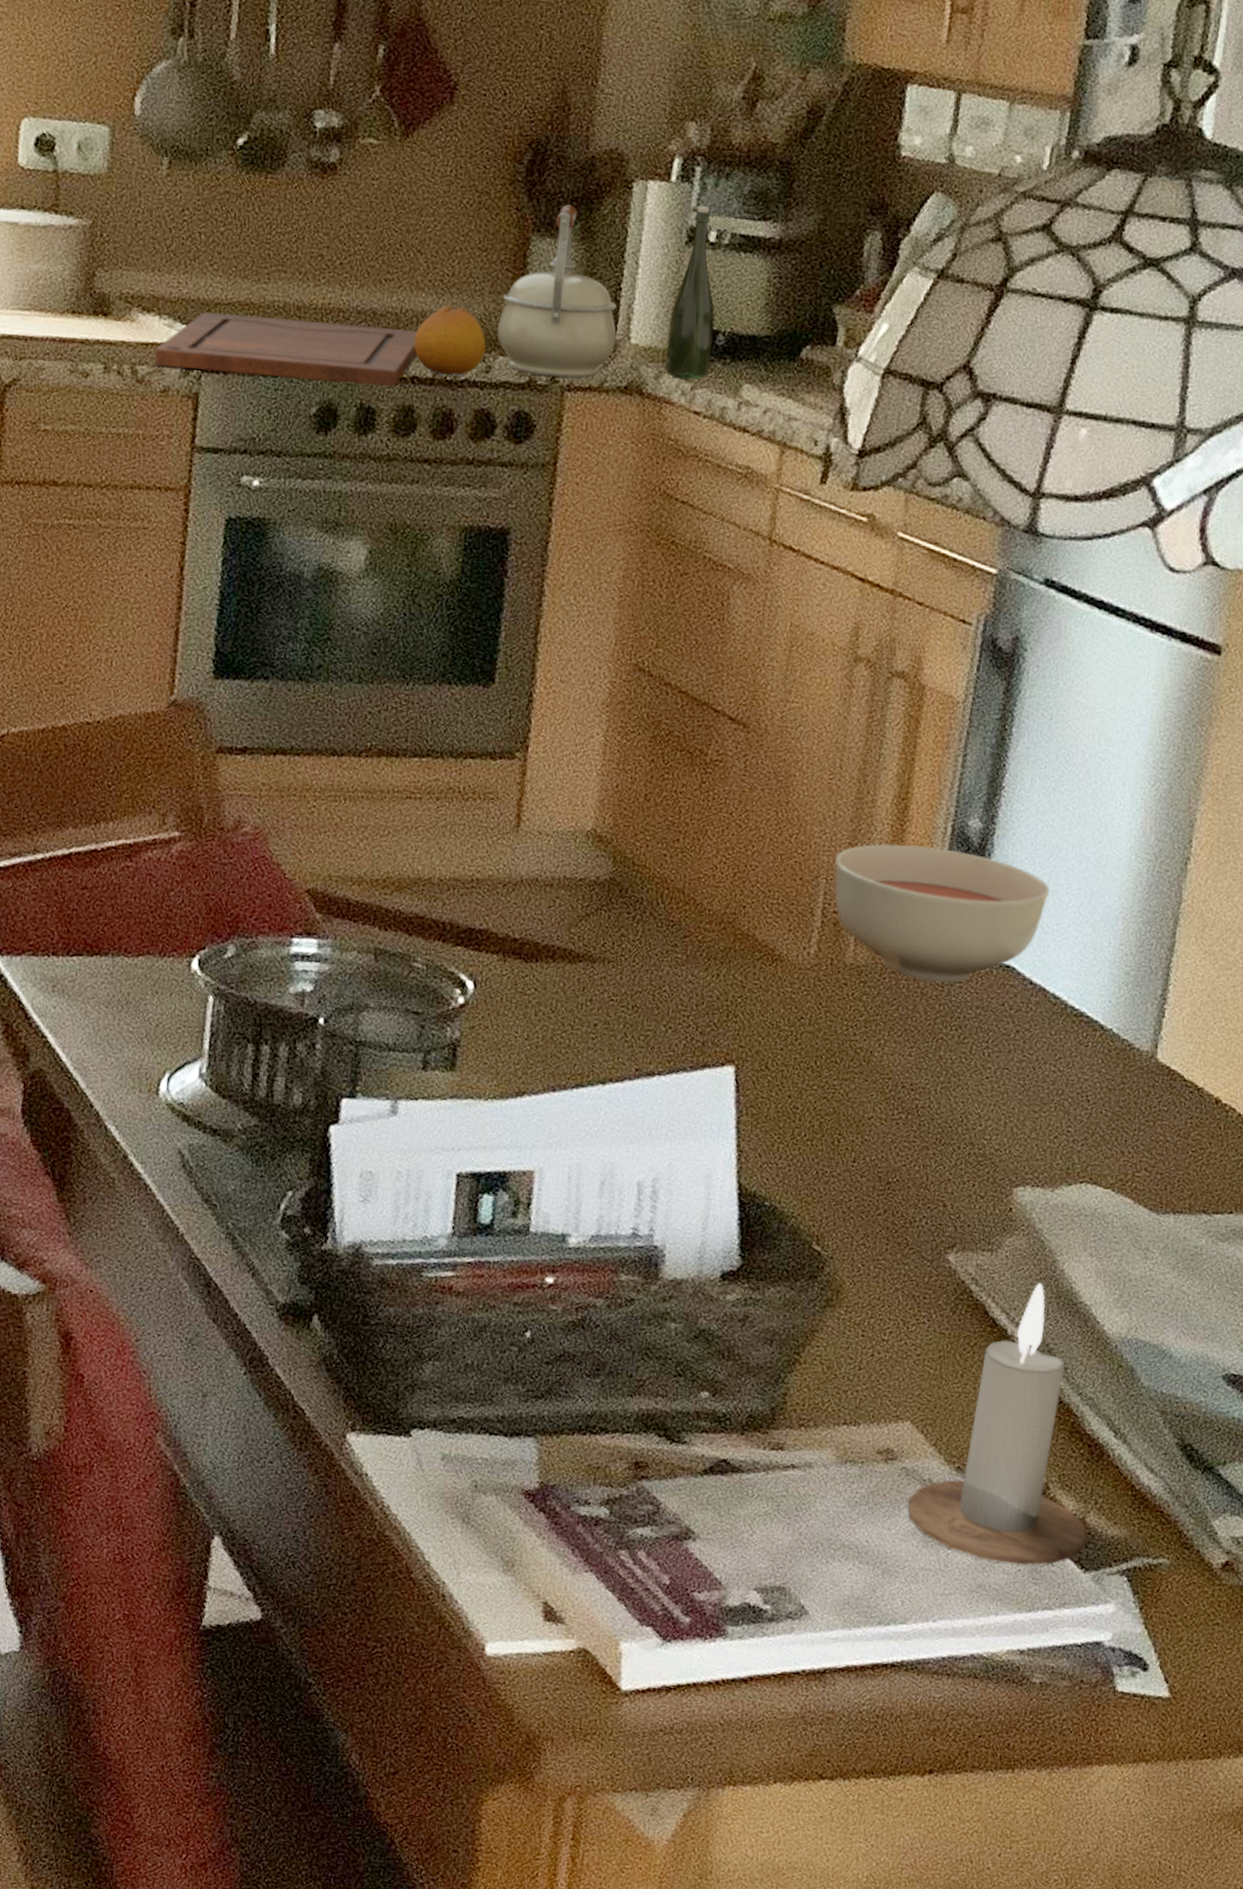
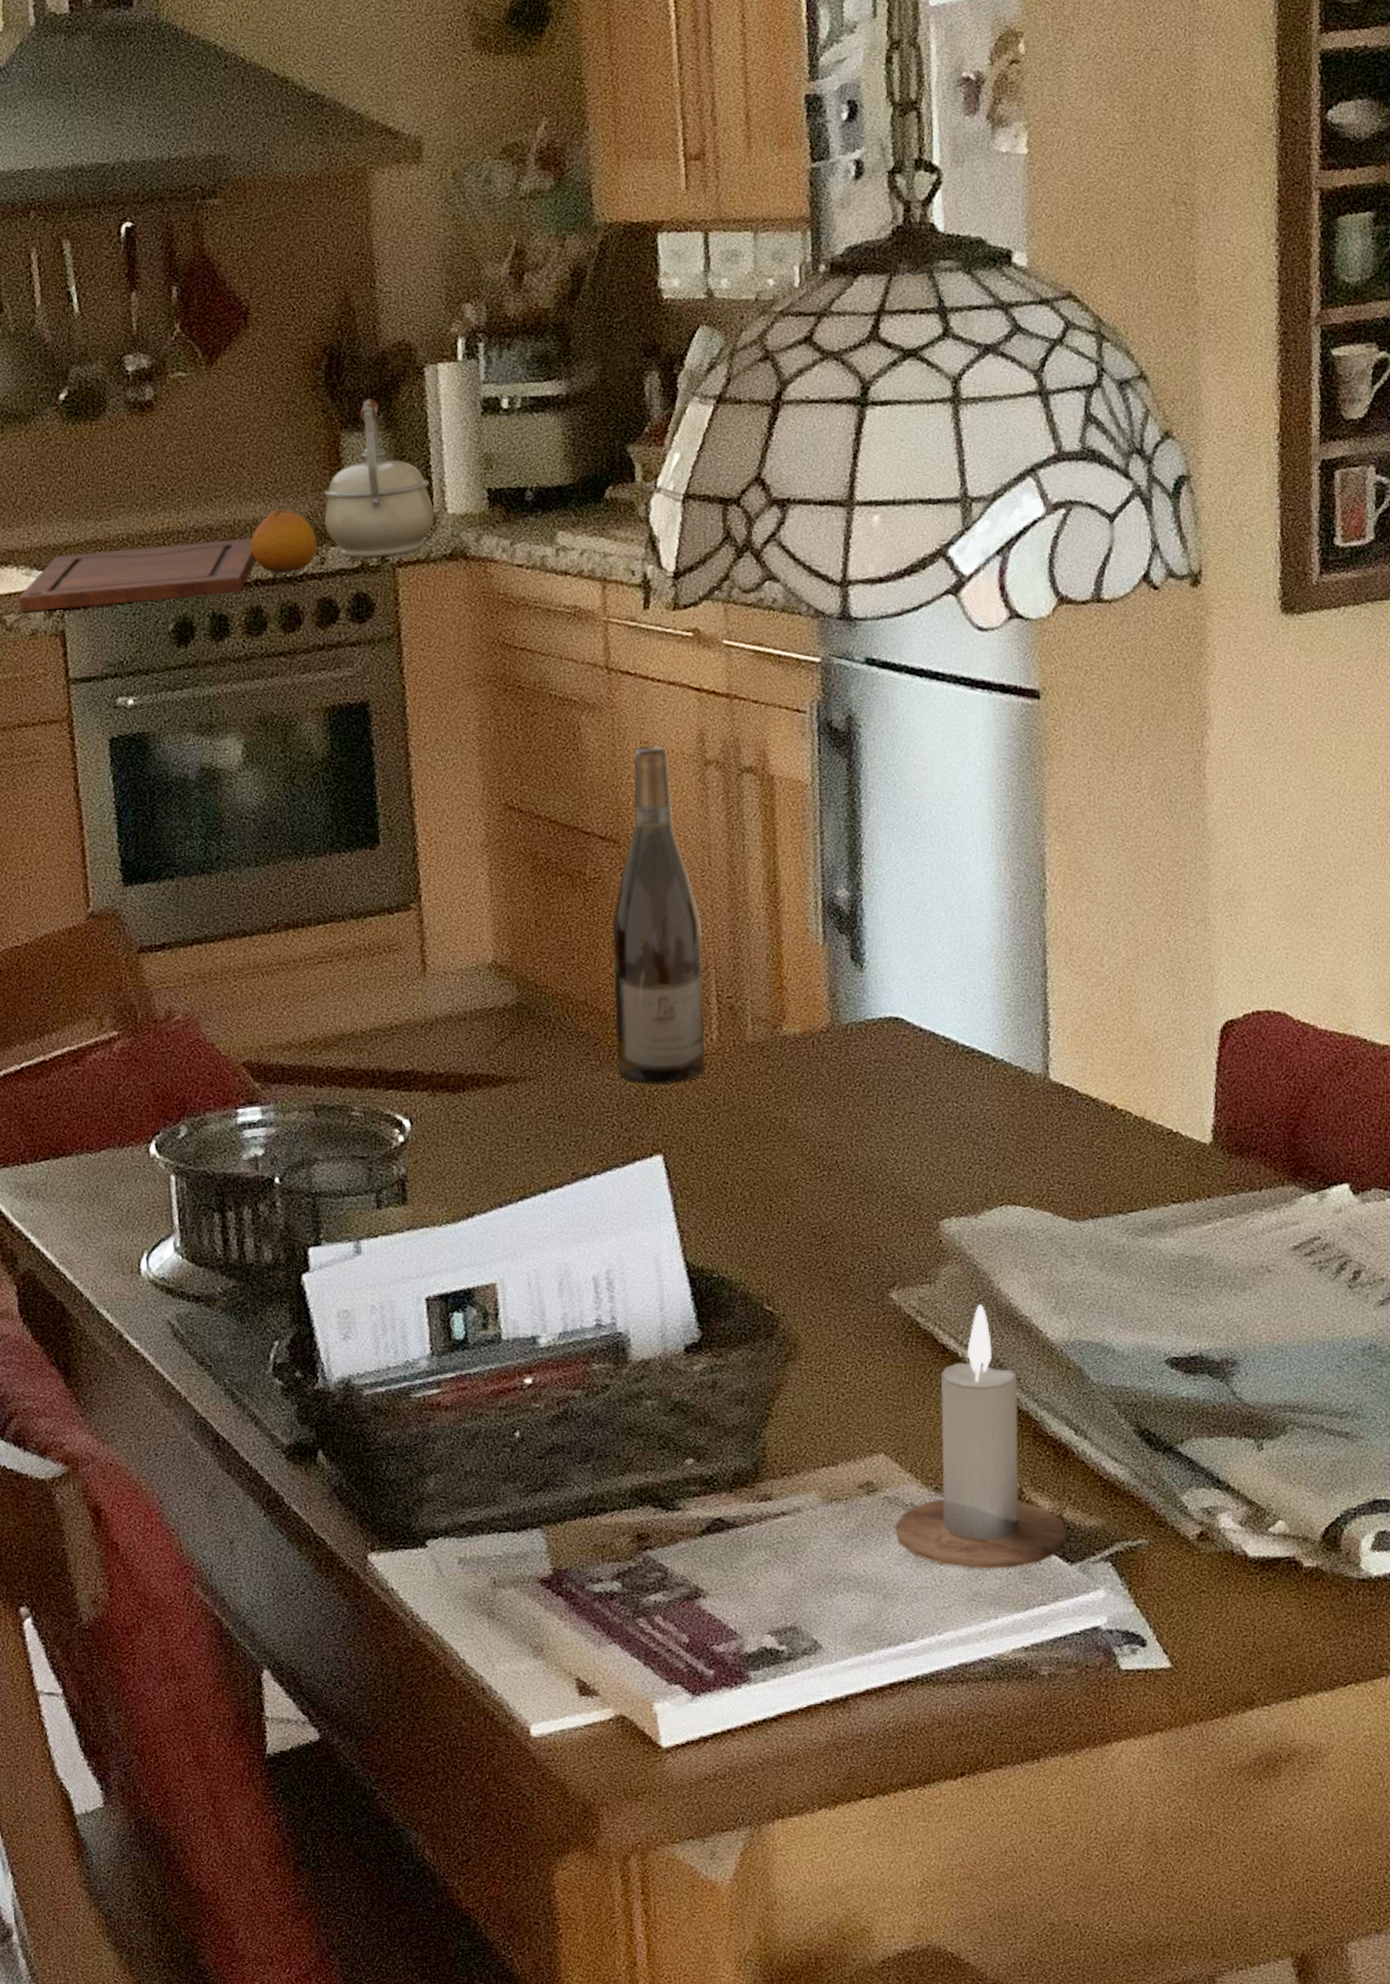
beer bottle: present [665,206,715,381] -> none [479,377,525,538]
wine bottle: none [703,629,821,992] -> present [611,746,707,1083]
bowl: present [834,843,1050,983] -> none [720,921,923,1046]

